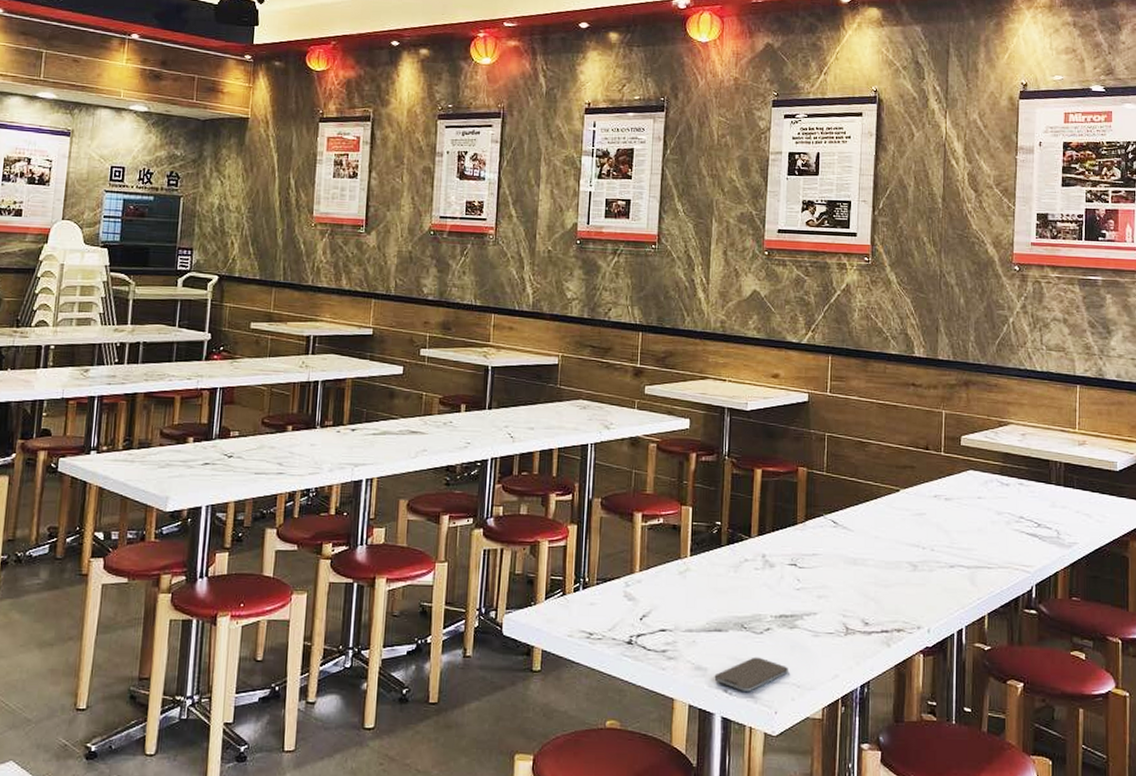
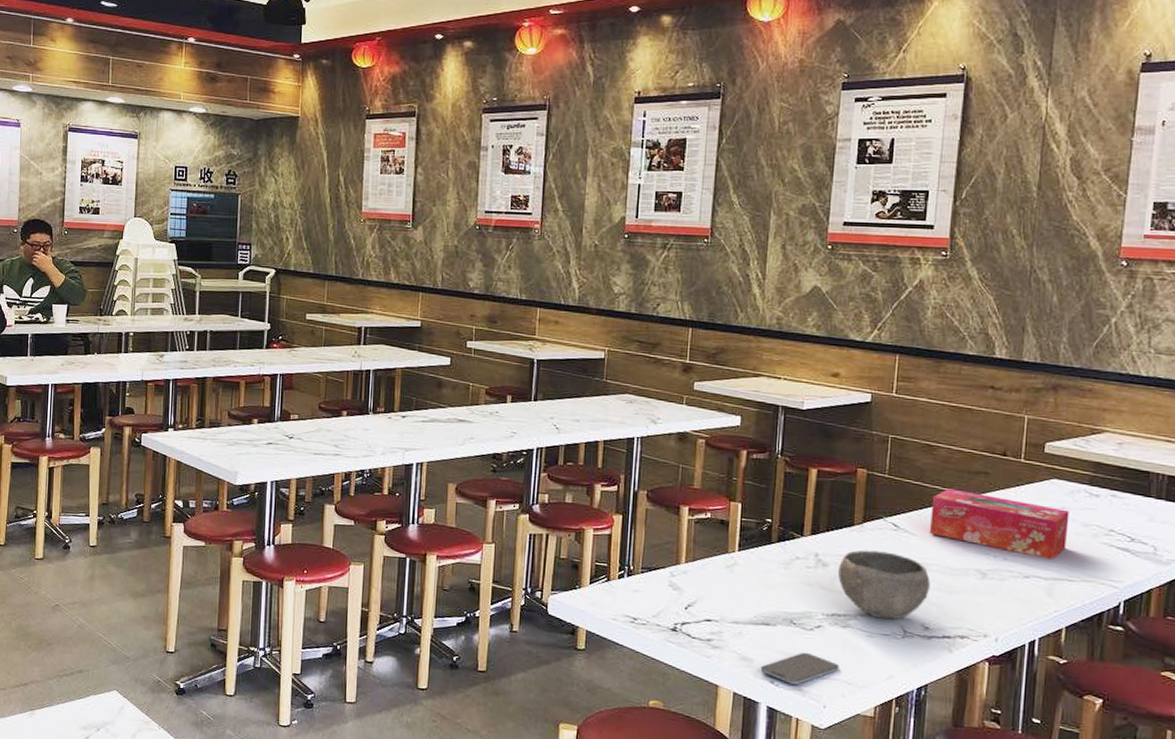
bowl: none [783,548,868,617] -> present [837,550,930,620]
tissue box: none [864,483,985,548] -> present [929,488,1070,560]

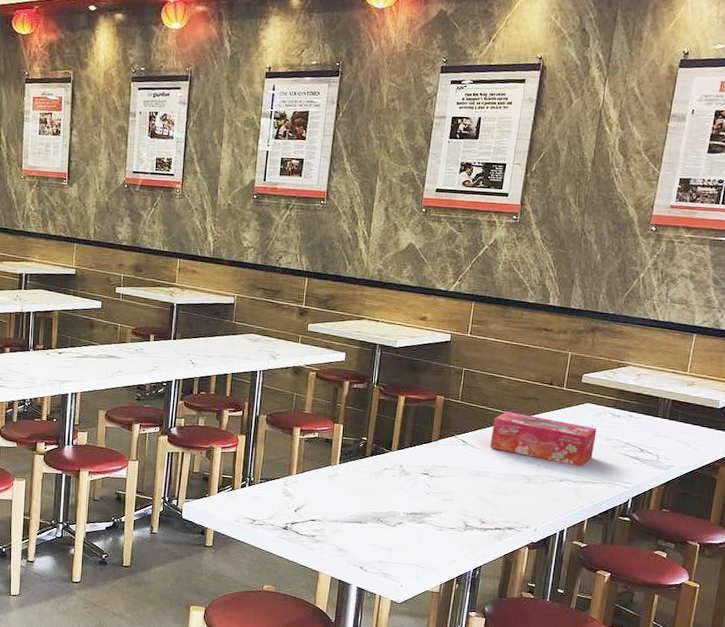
smartphone: present [760,652,839,685] -> none [353,543,415,569]
bowl: present [837,550,930,620] -> none [417,461,488,516]

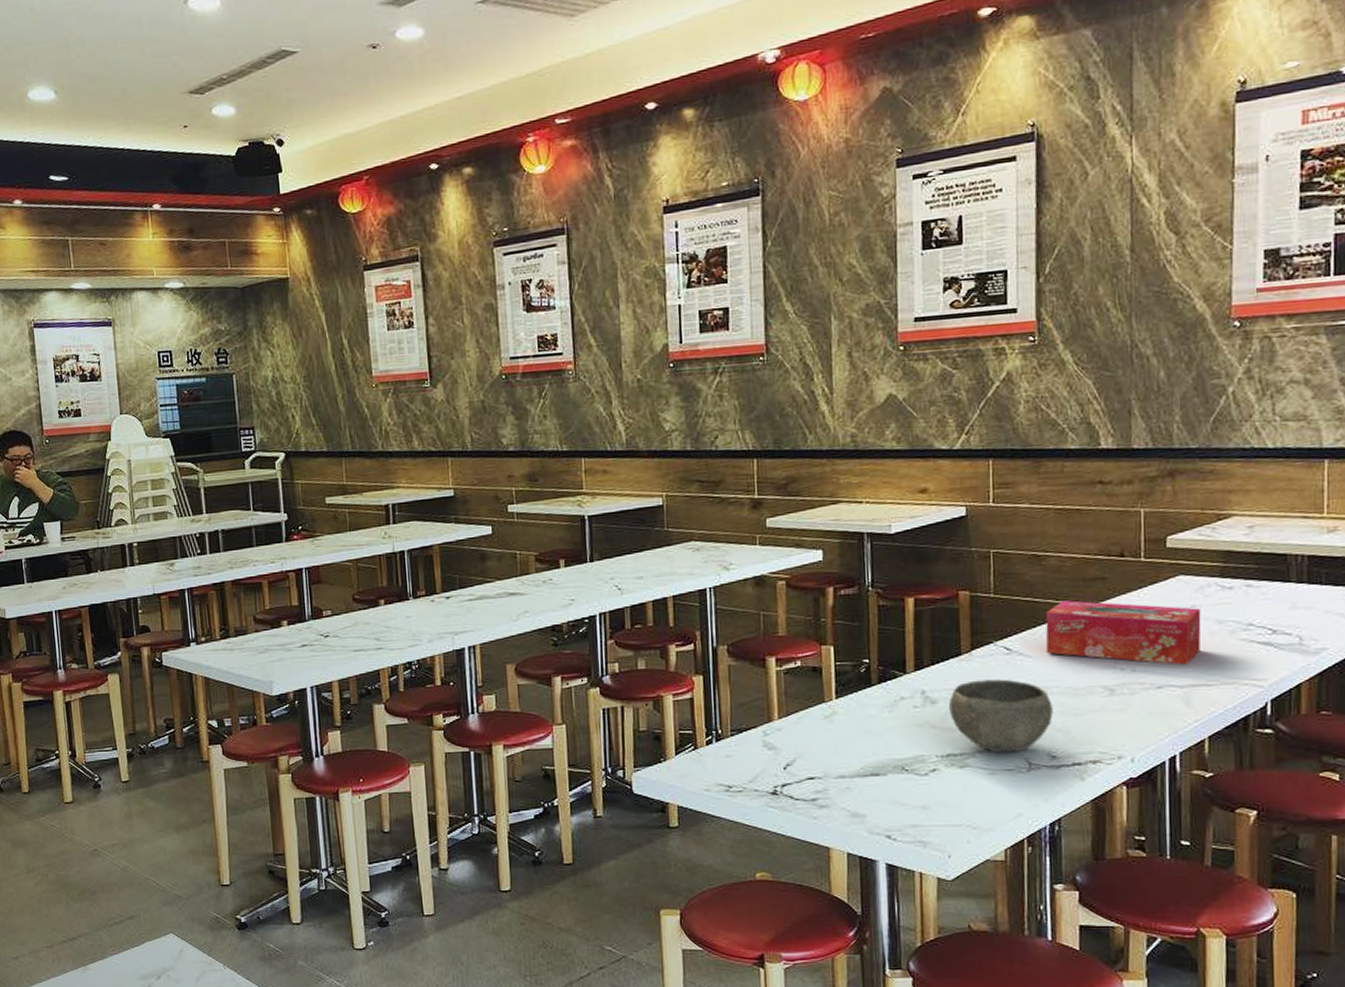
bowl: none [417,461,488,516] -> present [948,679,1053,753]

